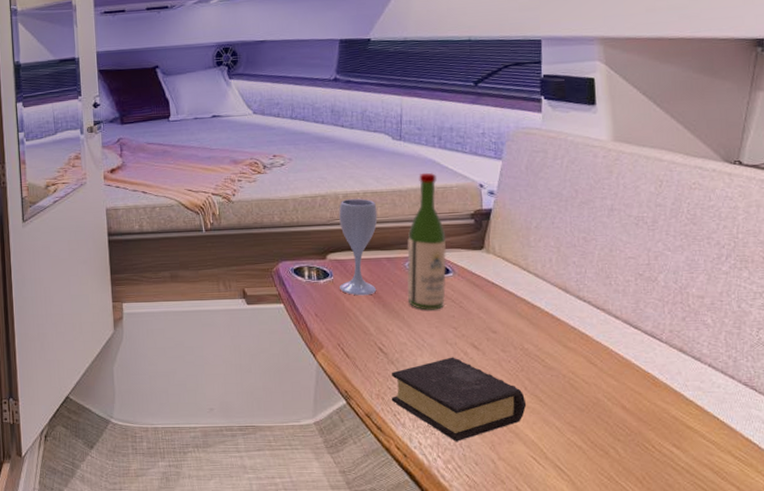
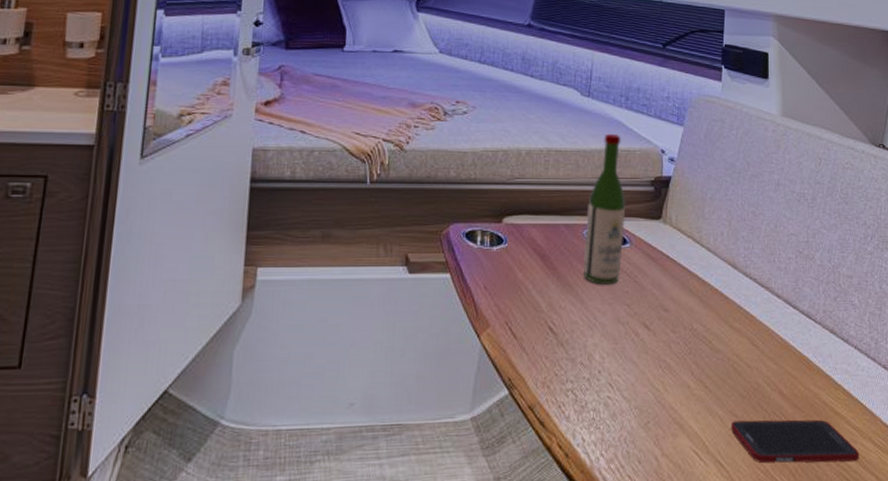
cup: present [339,199,378,296] -> none [513,156,560,266]
book: present [391,357,527,442] -> none [557,338,692,436]
cell phone: none [569,431,718,472] -> present [730,419,860,464]

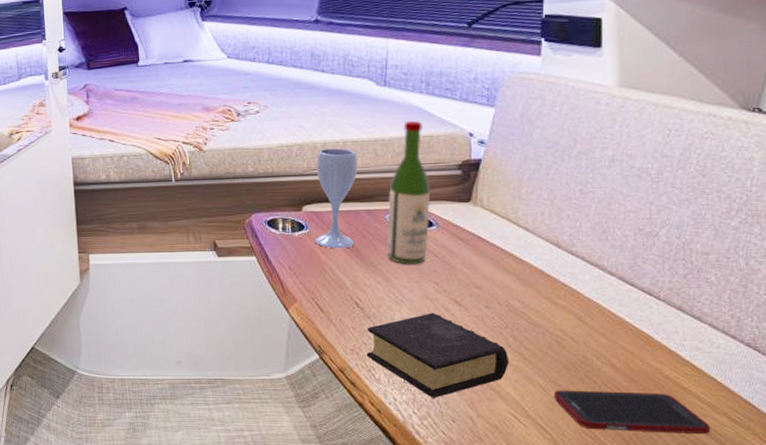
cup: none [513,156,560,266] -> present [315,148,358,249]
book: none [557,338,692,436] -> present [366,312,510,398]

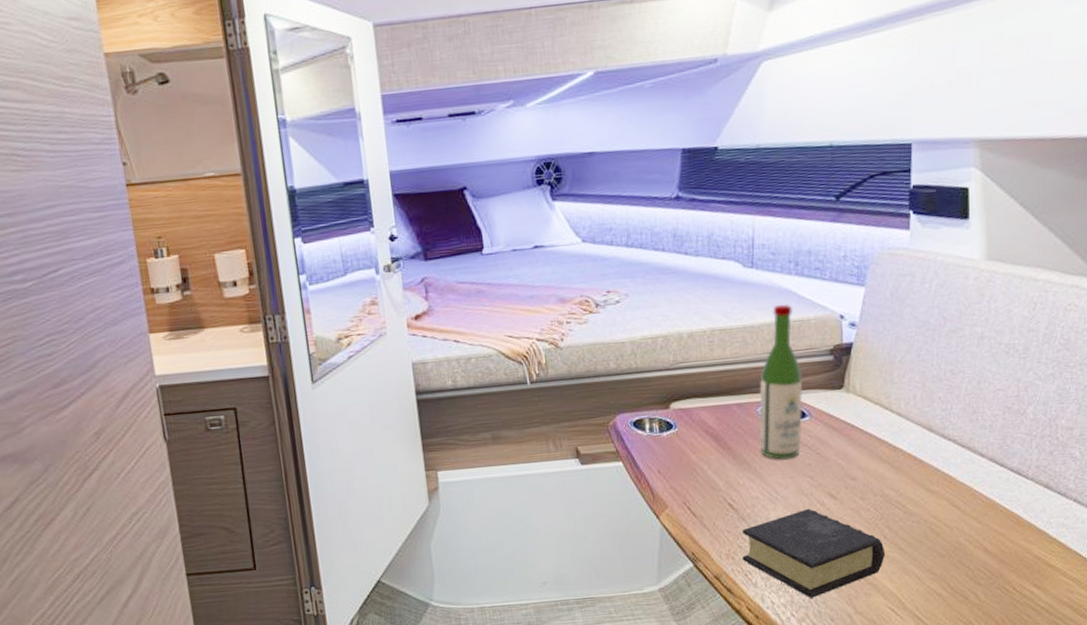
cup: present [315,148,358,249] -> none [683,337,727,448]
cell phone: present [553,390,711,434] -> none [928,573,1077,616]

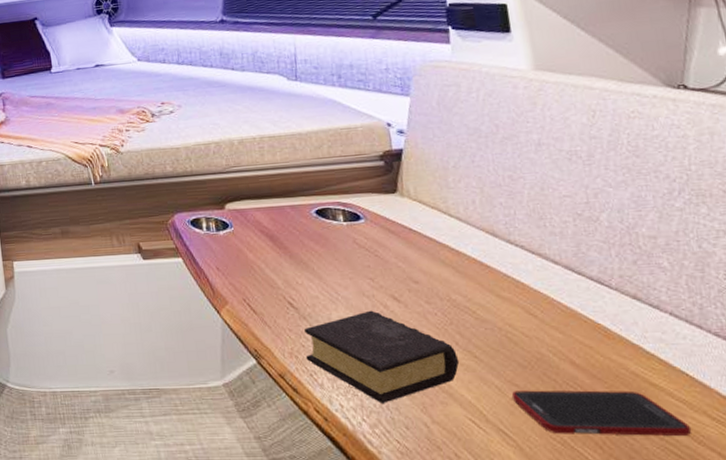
wine bottle: present [759,303,803,460] -> none [311,113,358,261]
cell phone: none [928,573,1077,616] -> present [511,390,692,436]

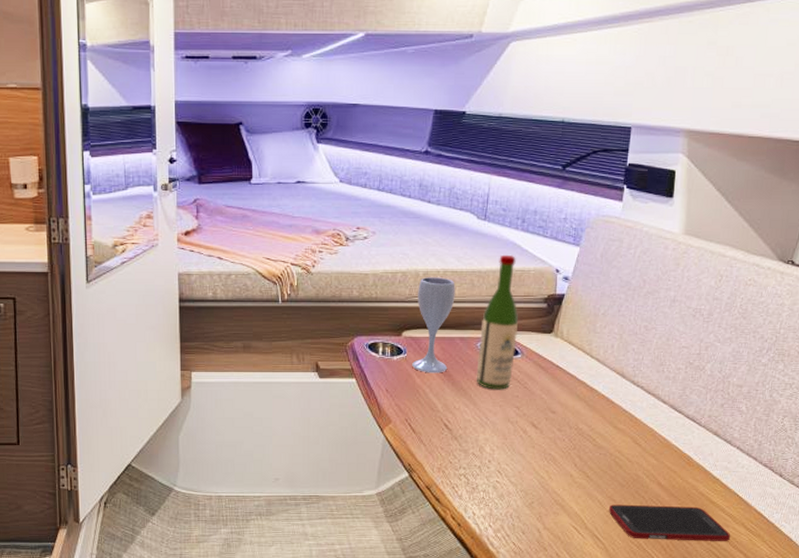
cup: none [234,144,282,247] -> present [412,277,456,373]
book: present [304,310,460,403] -> none [451,434,575,512]
wine bottle: none [311,113,358,261] -> present [476,254,519,390]

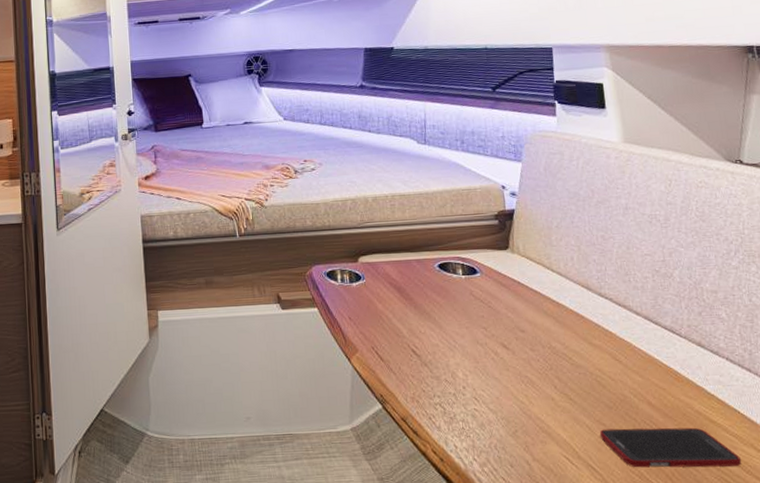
cup: present [412,277,456,373] -> none [368,201,408,298]
wine bottle: present [476,254,519,390] -> none [435,175,474,311]

